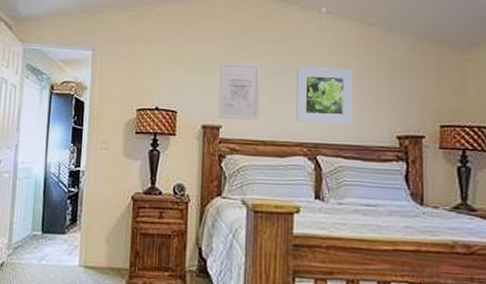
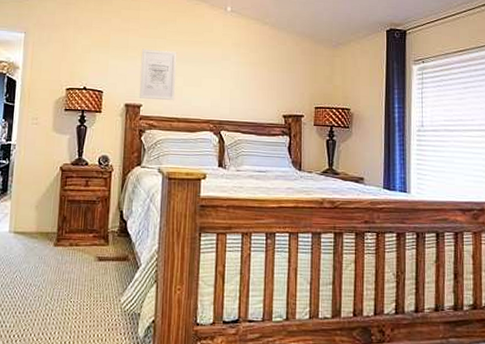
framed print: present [296,66,353,124] -> none [205,55,251,105]

